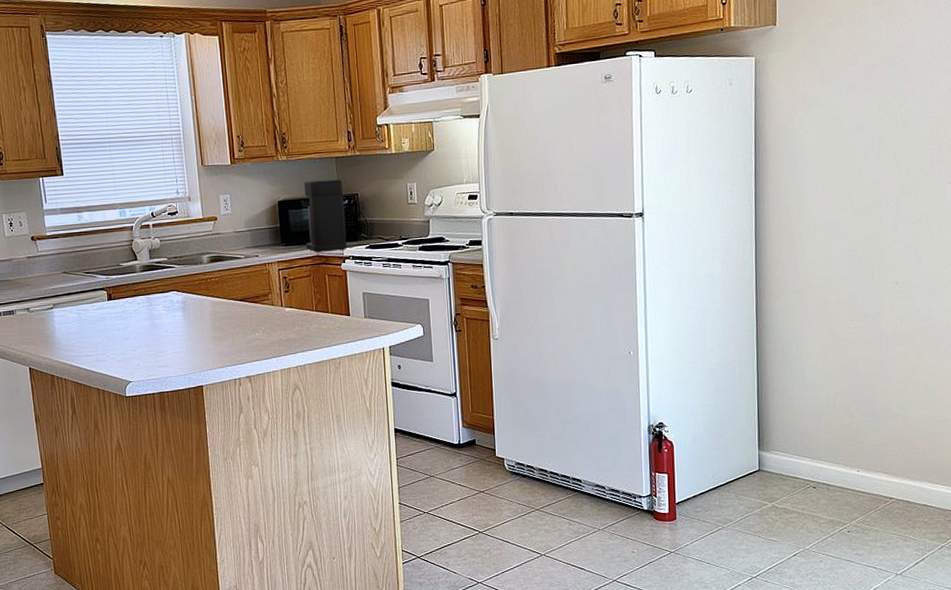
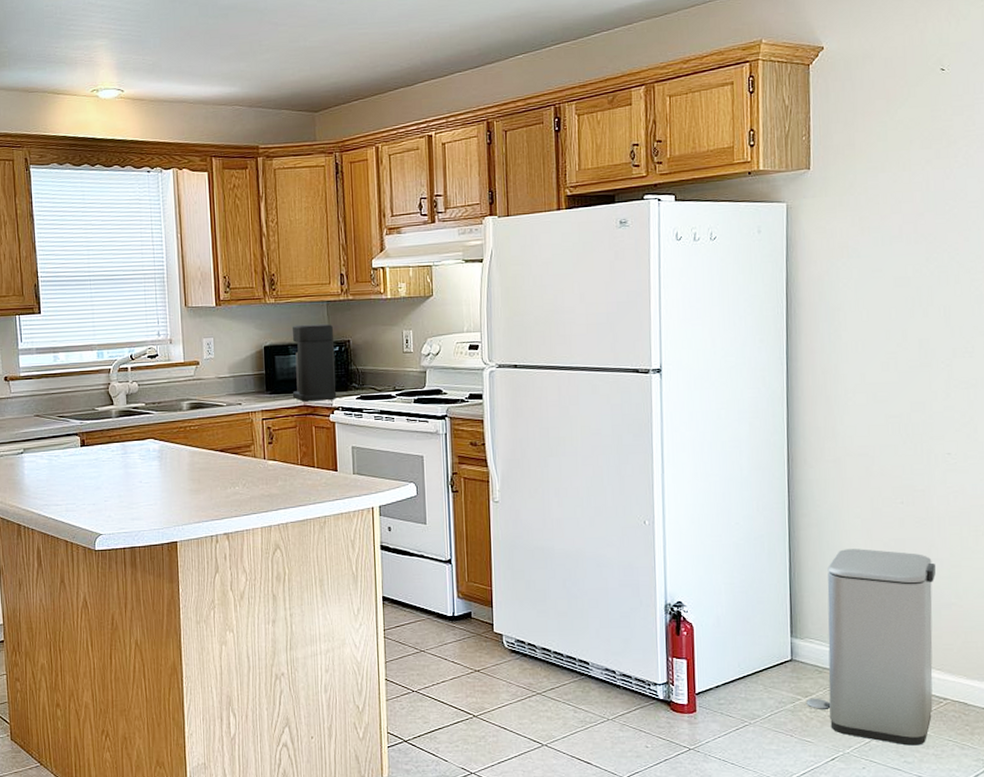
pedal bin: none [772,369,884,540] -> present [806,549,936,746]

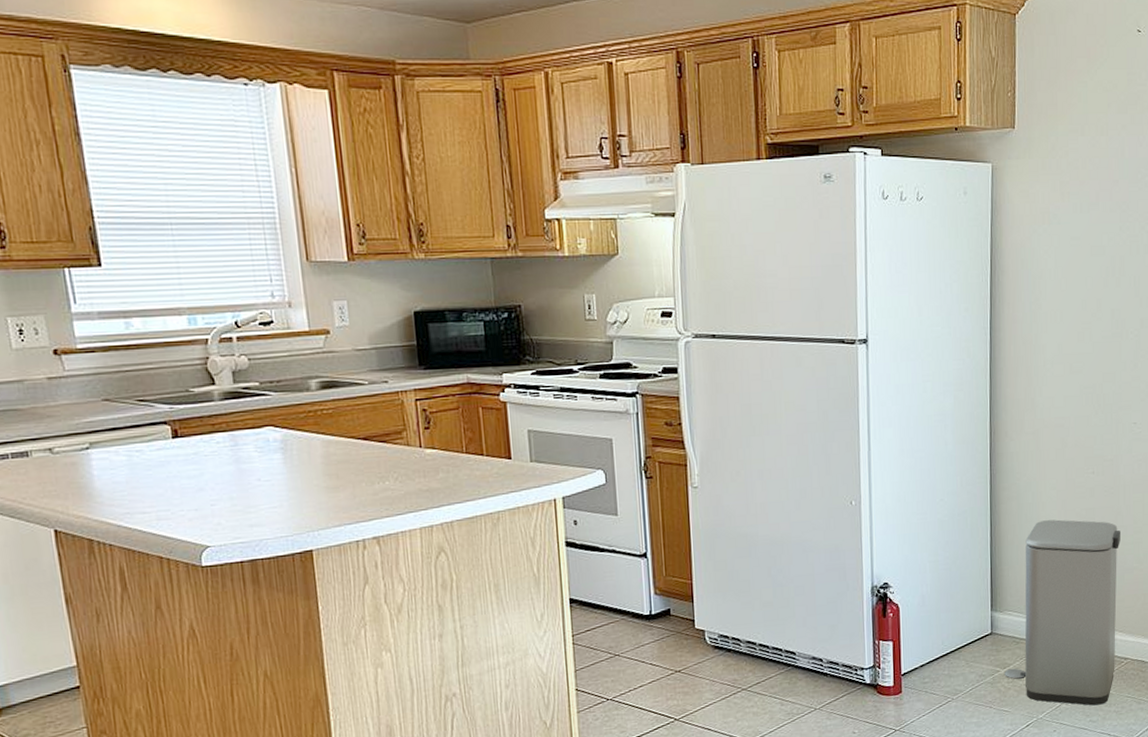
coffee maker: present [292,323,337,402] -> none [449,285,508,378]

